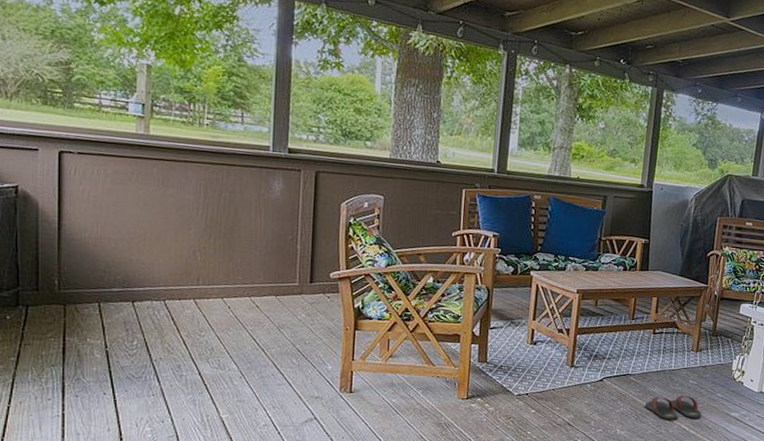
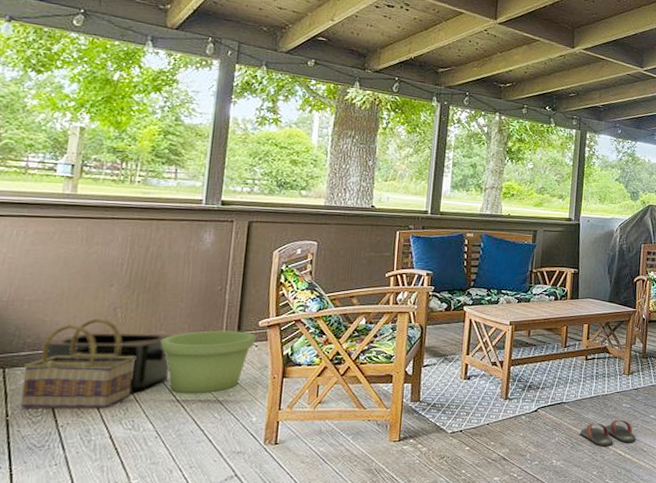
basket: none [116,260,217,347] -> present [21,318,136,409]
cooler: none [135,274,249,336] -> present [45,333,173,394]
pot: none [239,279,328,339] -> present [161,330,257,394]

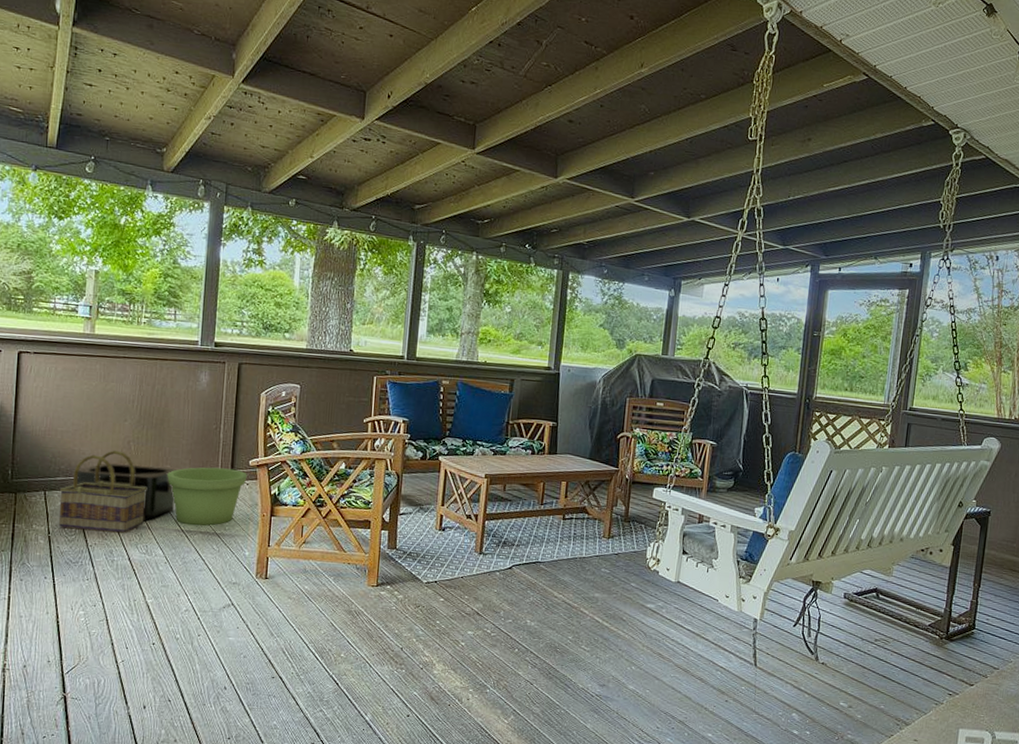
sandal: present [580,419,636,447] -> none [555,584,615,612]

